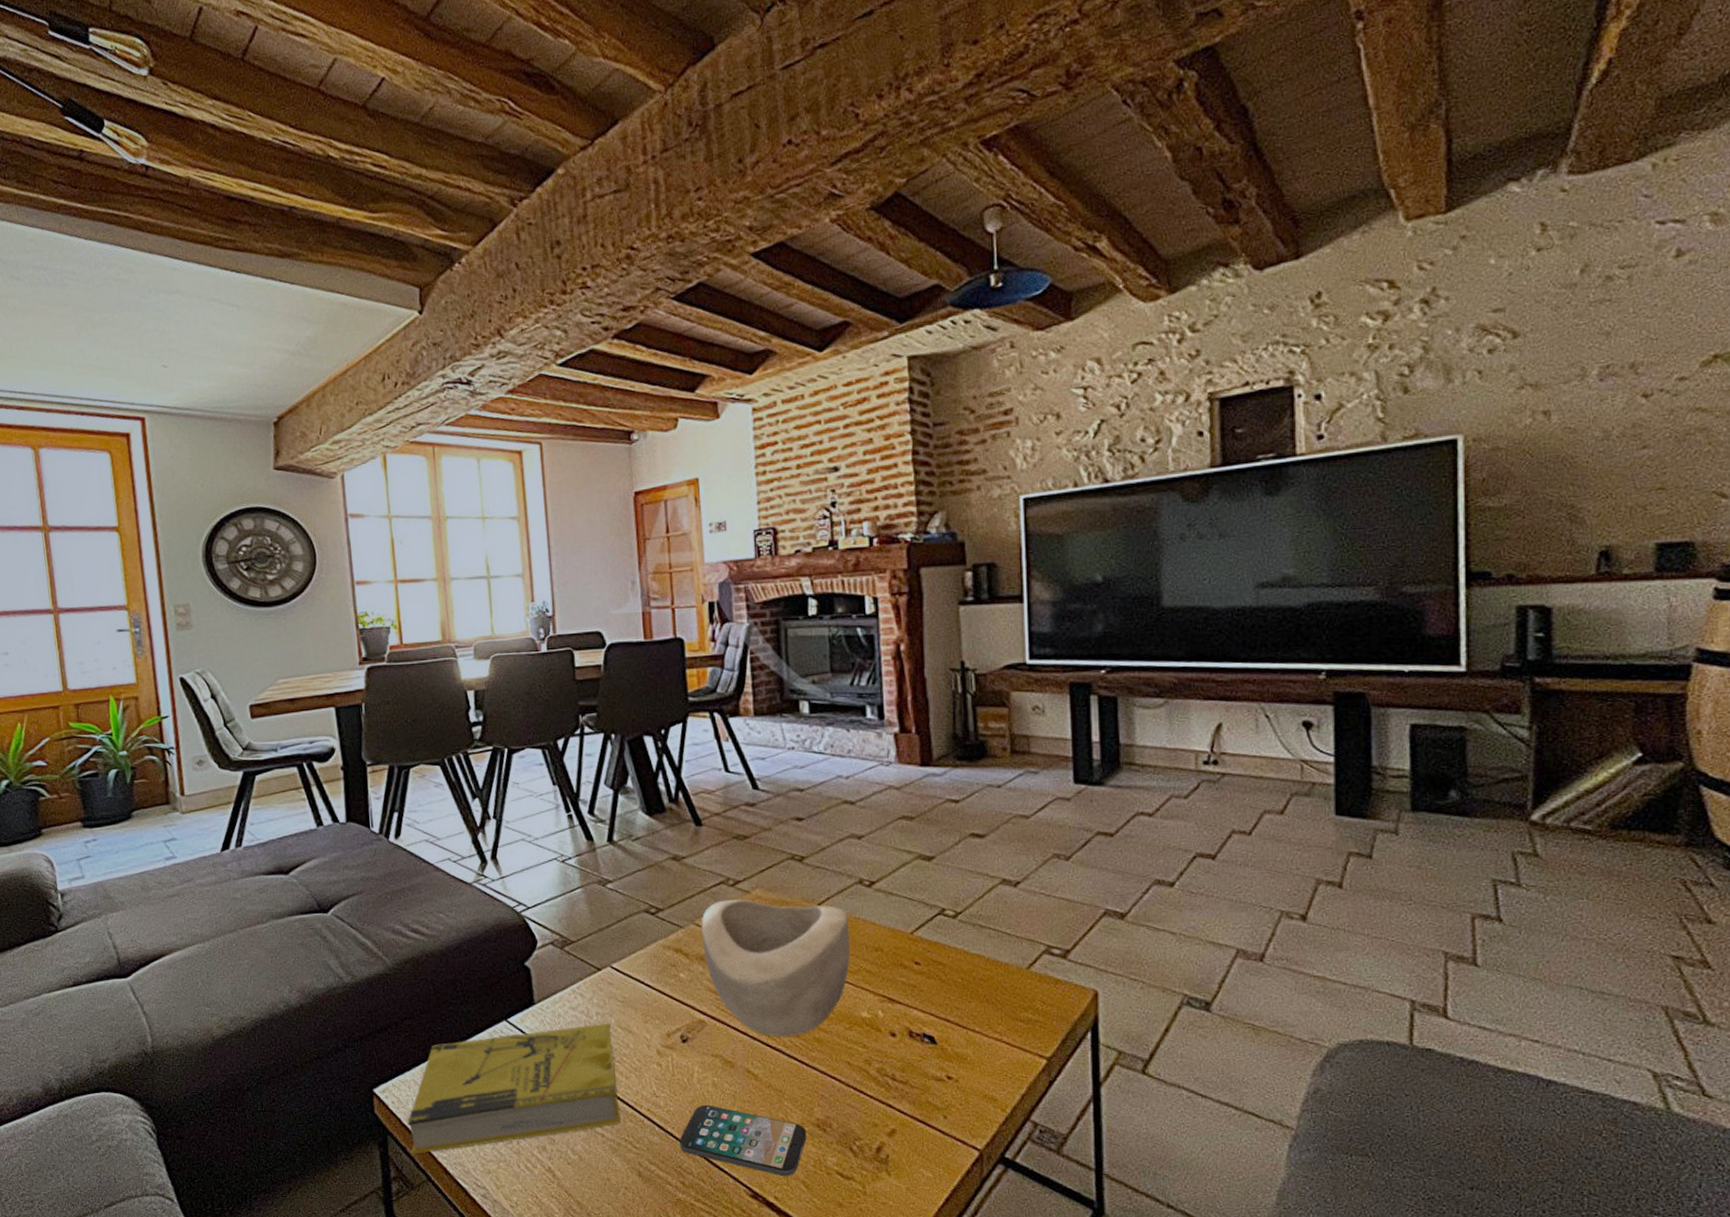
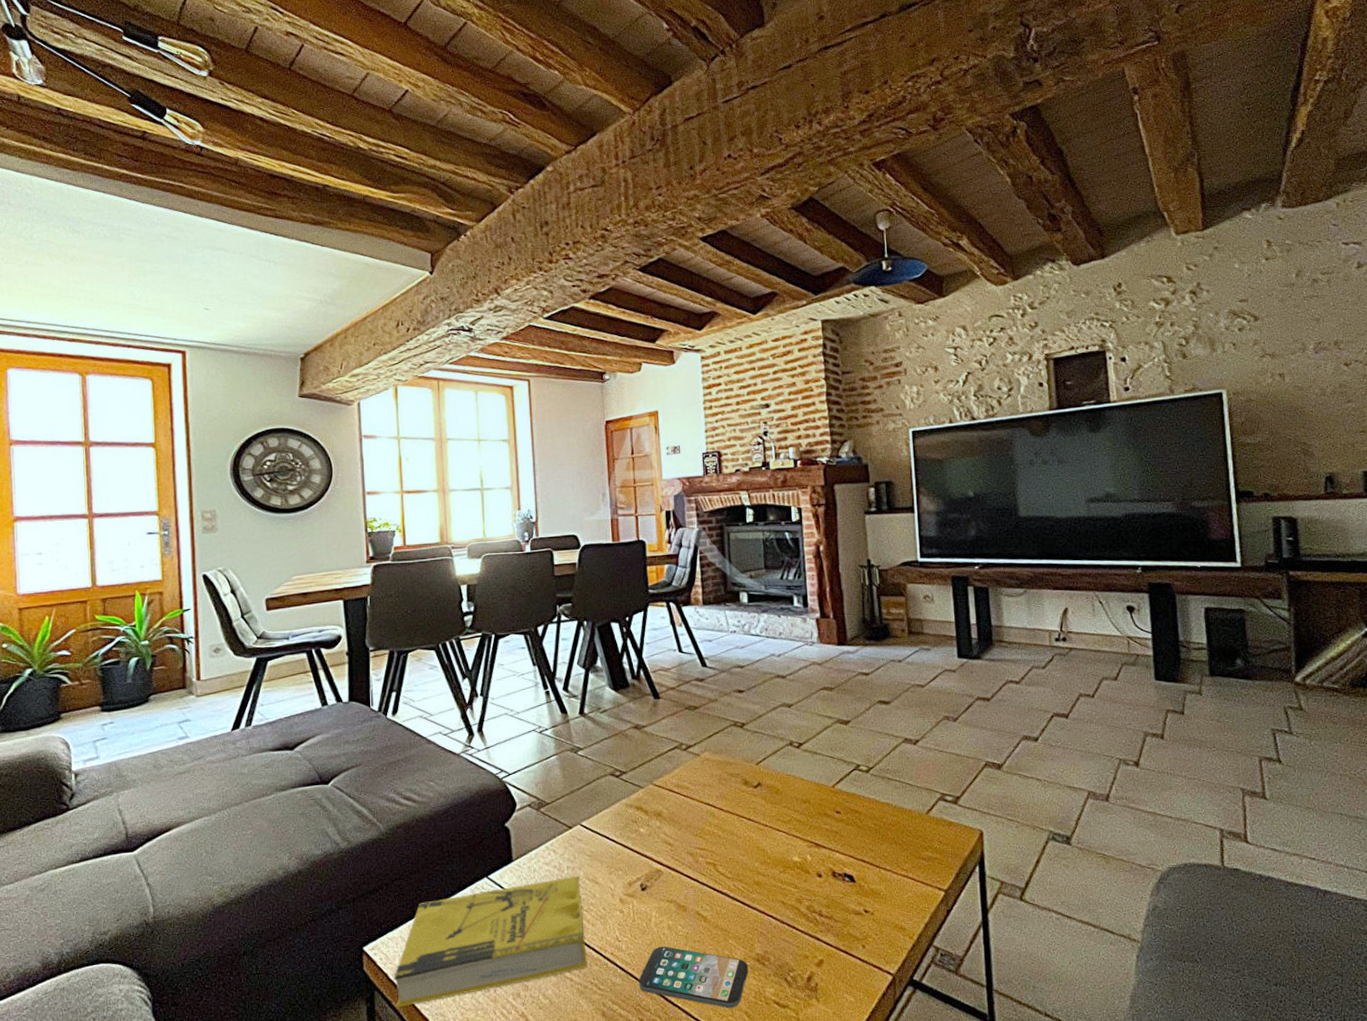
decorative bowl: present [701,900,851,1036] -> none [658,762,784,882]

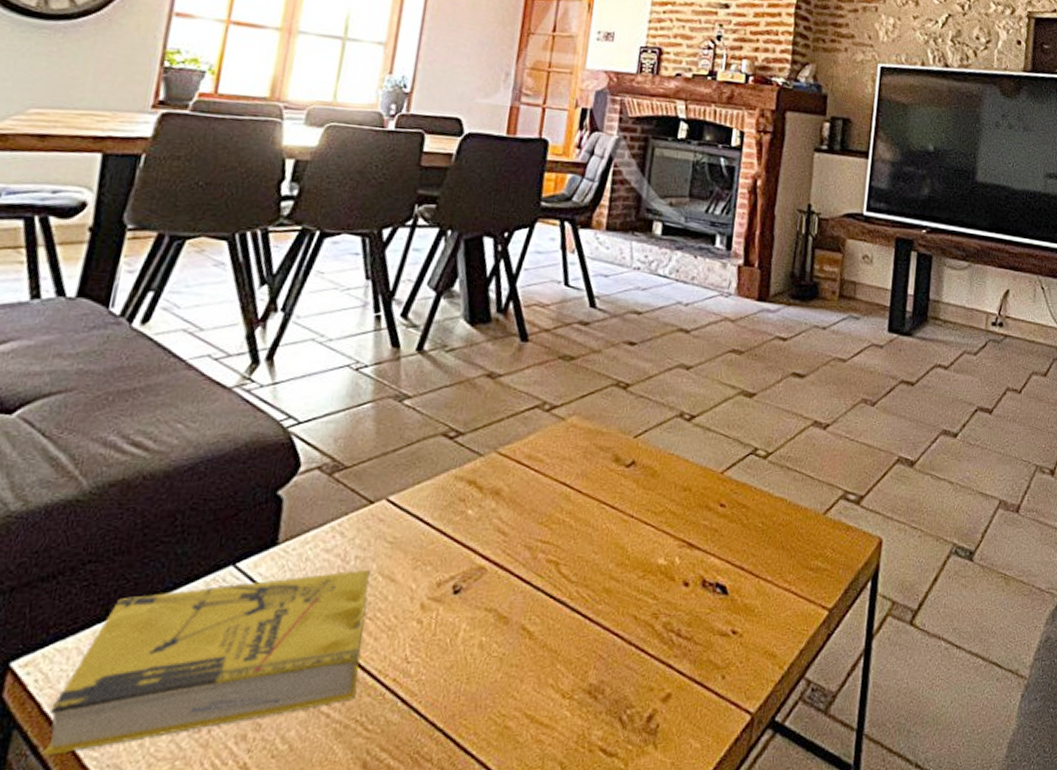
smartphone: present [639,946,749,1009] -> none [423,671,576,758]

